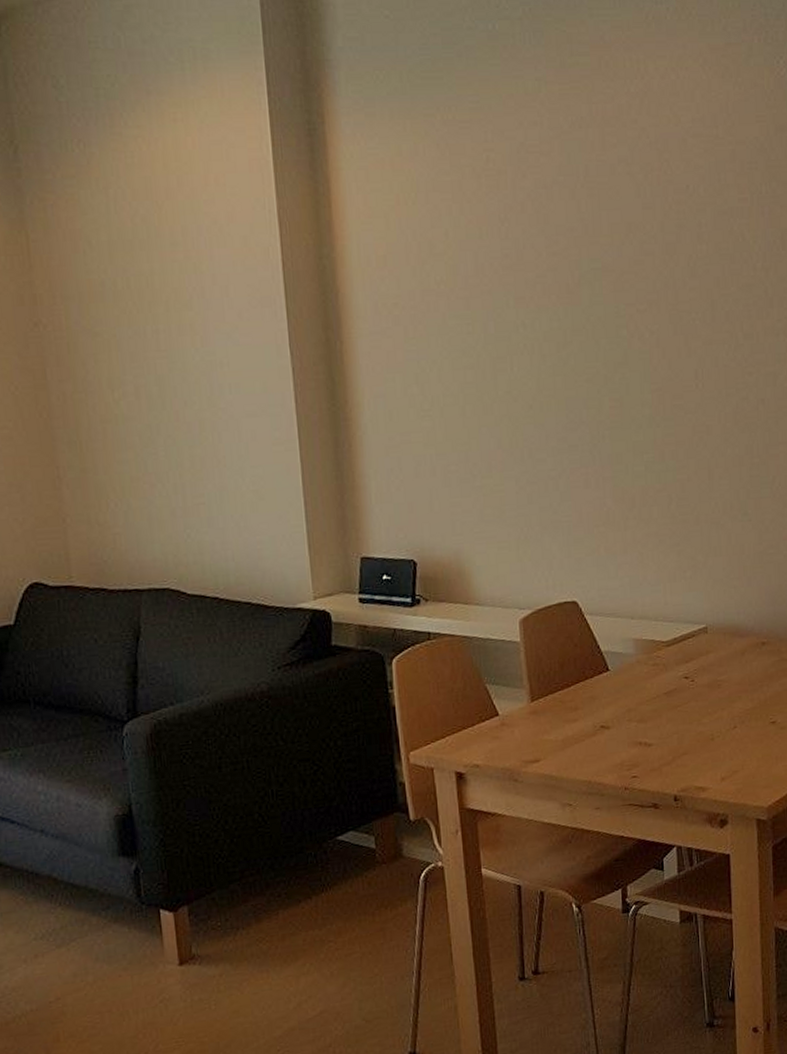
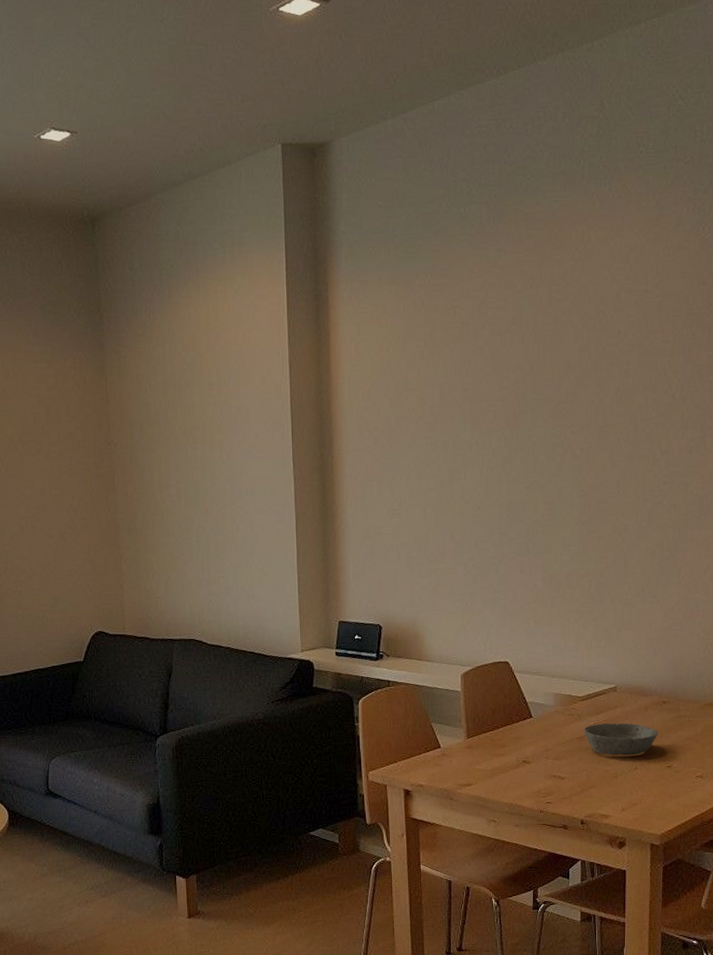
bowl: none [671,671,758,713] -> present [584,723,658,756]

